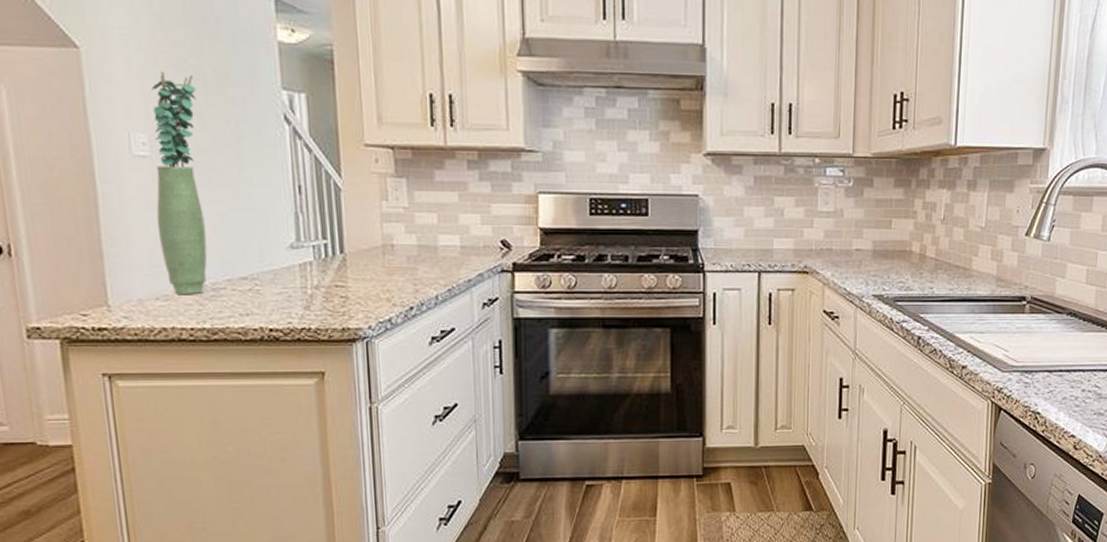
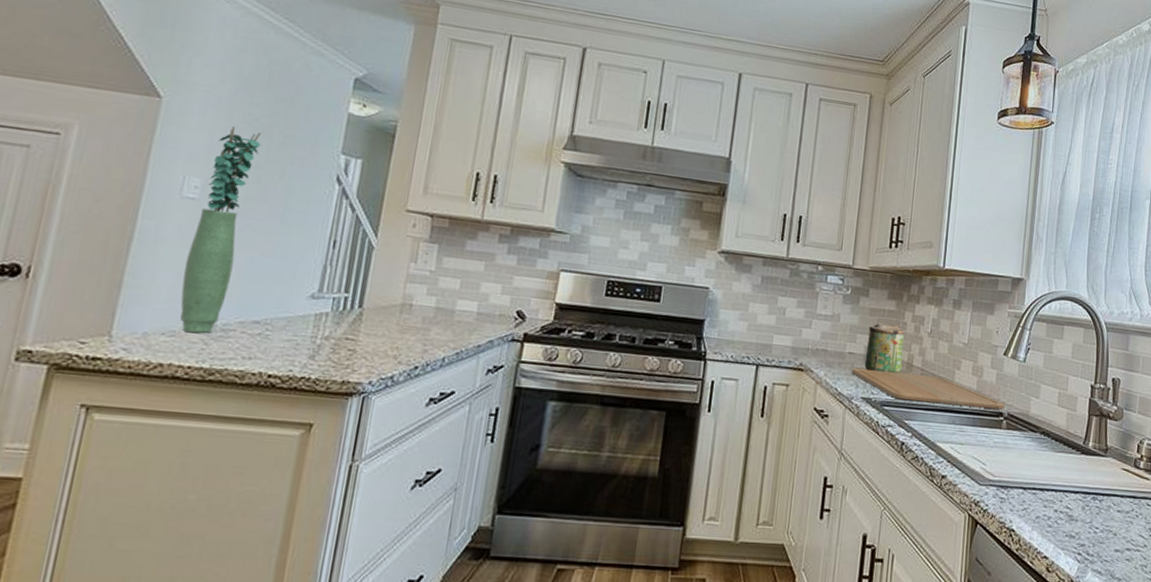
chopping board: none [859,264,1027,294] -> present [851,367,1005,410]
canister: none [873,214,916,267] -> present [864,322,905,374]

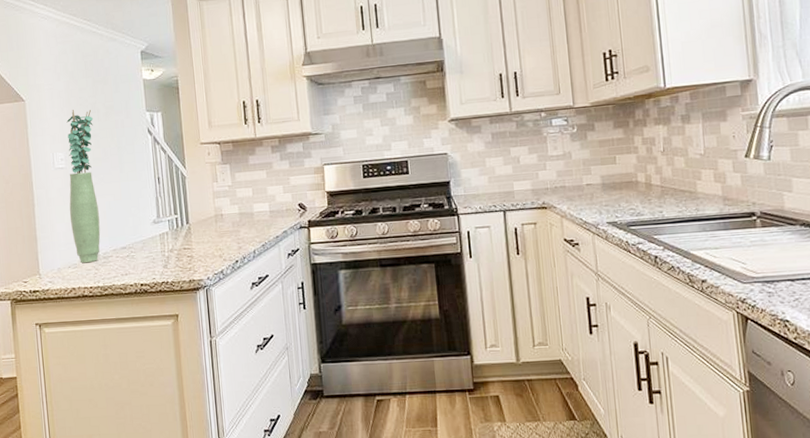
chopping board: present [851,367,1005,410] -> none [592,190,756,218]
canister: present [864,322,905,374] -> none [601,150,641,197]

